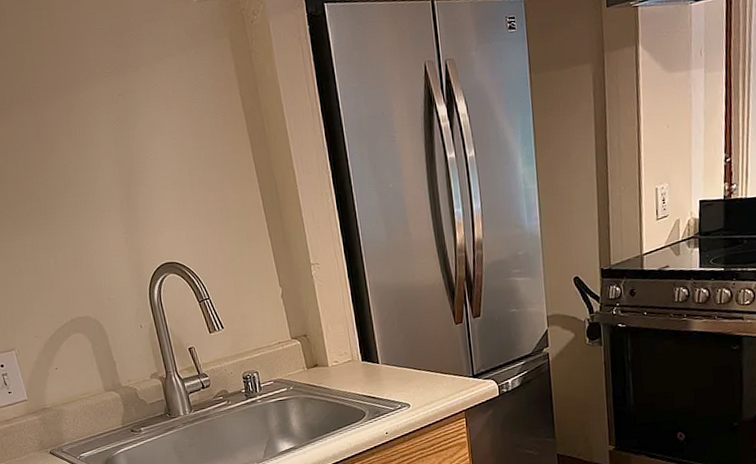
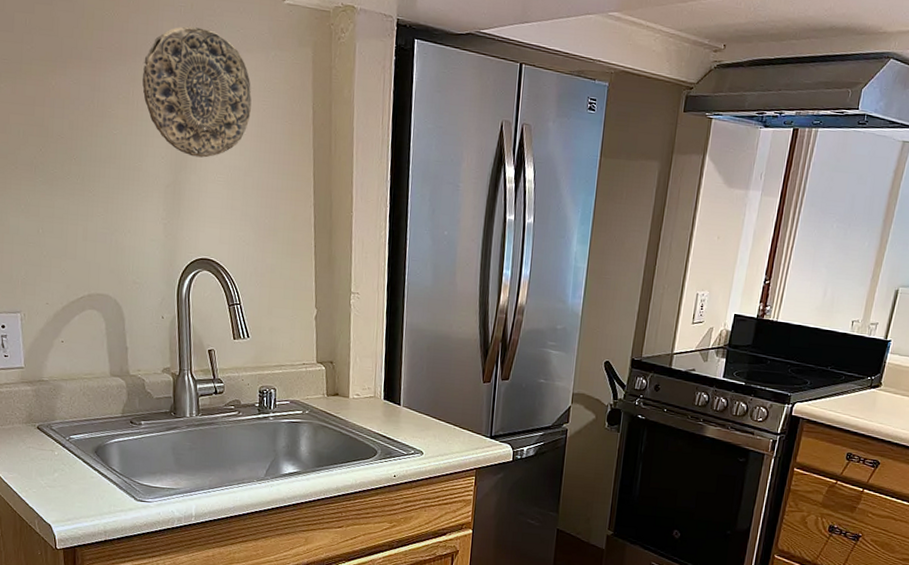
decorative plate: none [77,44,184,169] -> present [142,26,252,158]

